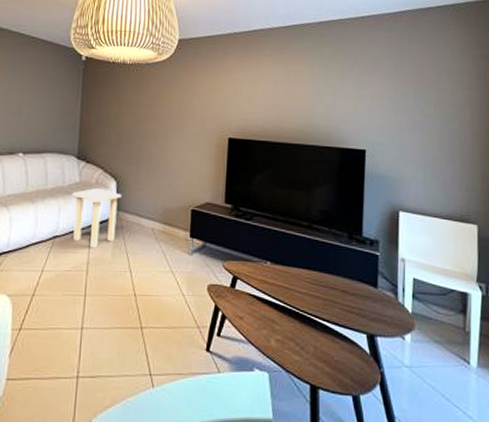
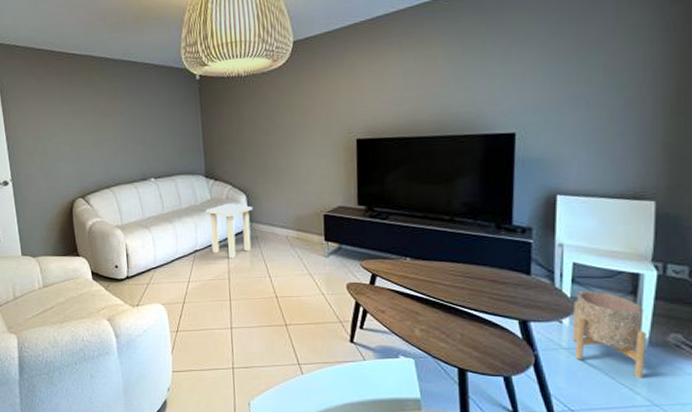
planter: none [413,307,476,402] -> present [572,290,647,379]

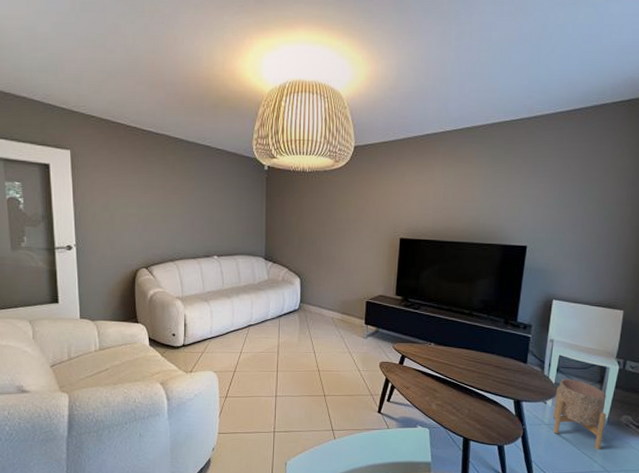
side table: present [205,203,253,259] -> none [262,285,305,334]

